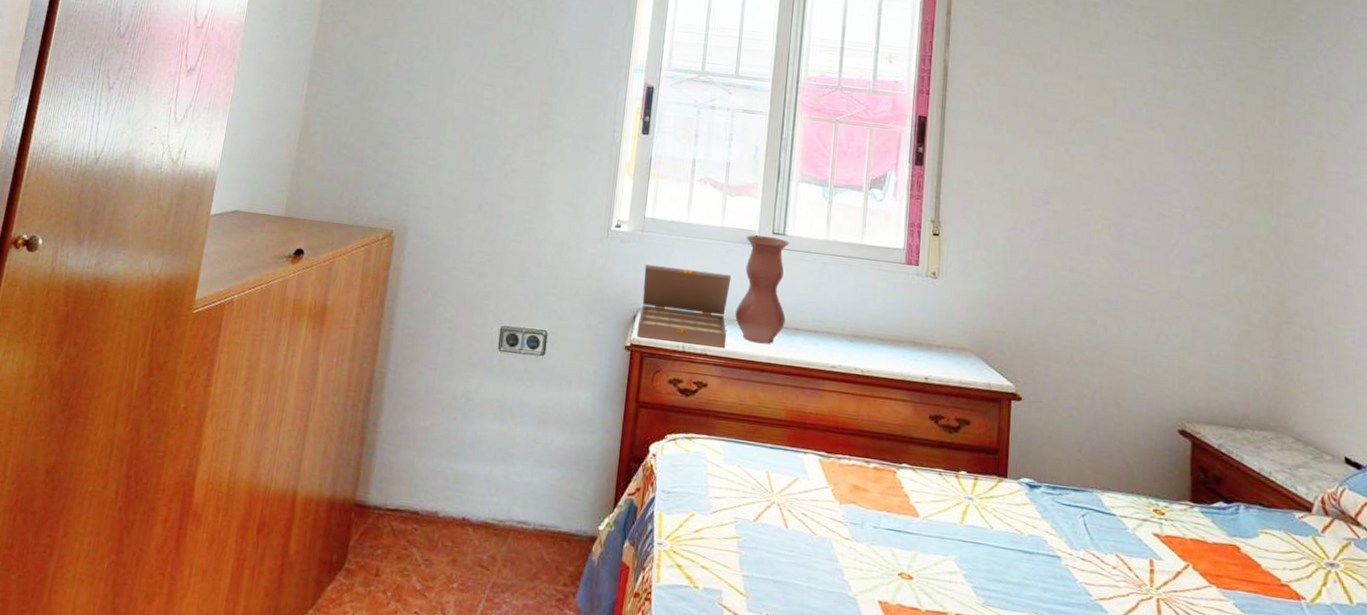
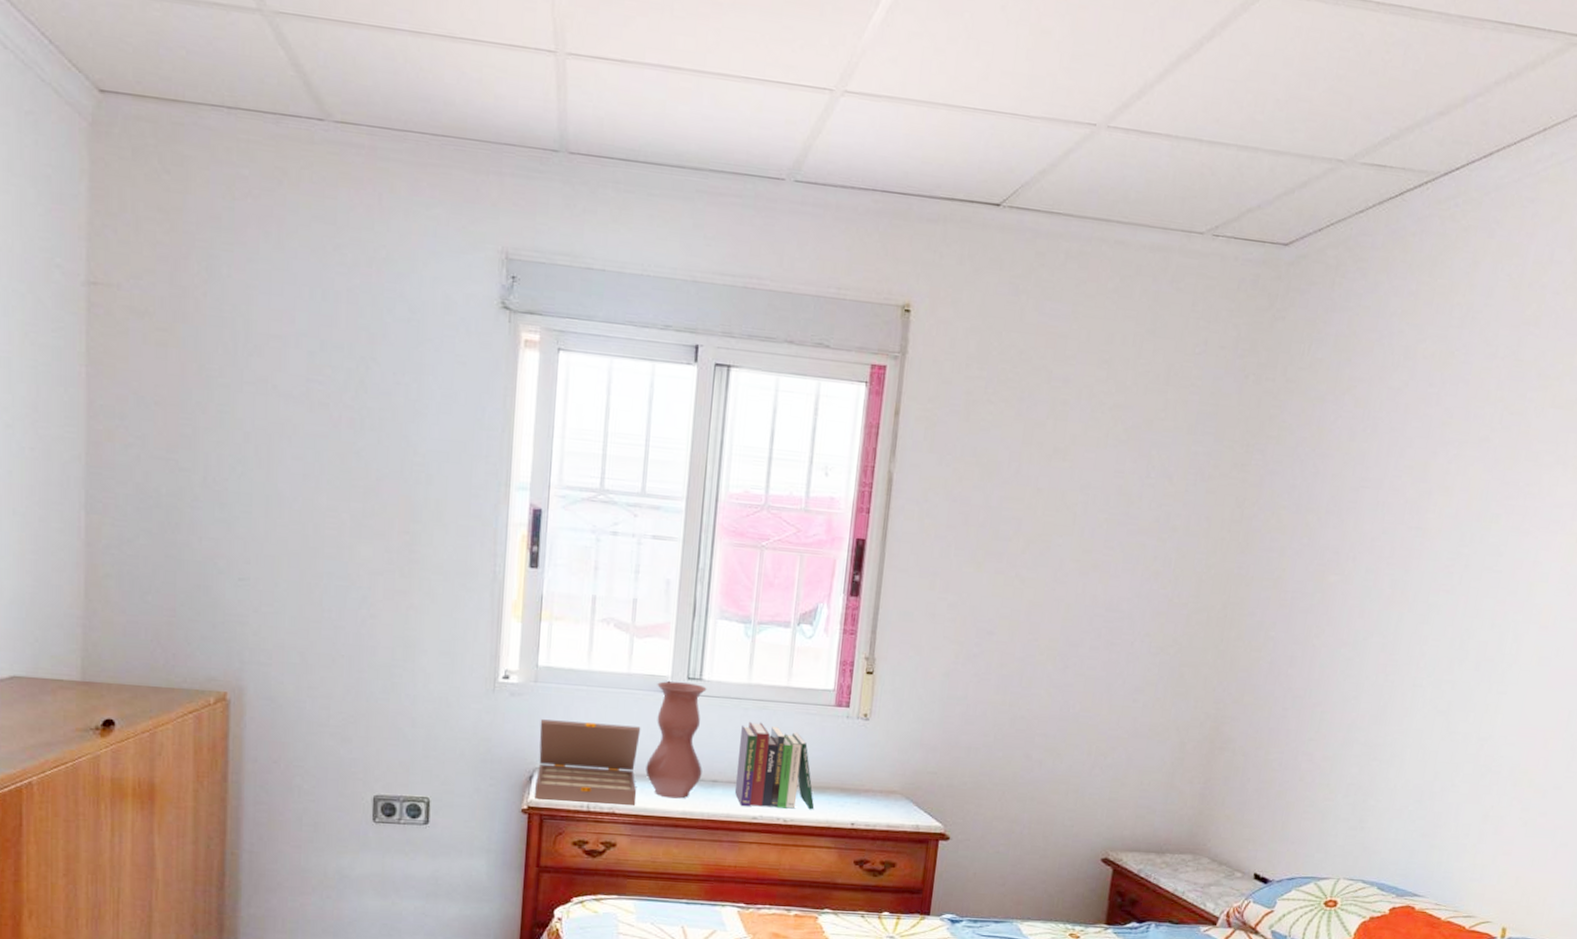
books: none [815,274,890,362] -> present [734,721,815,810]

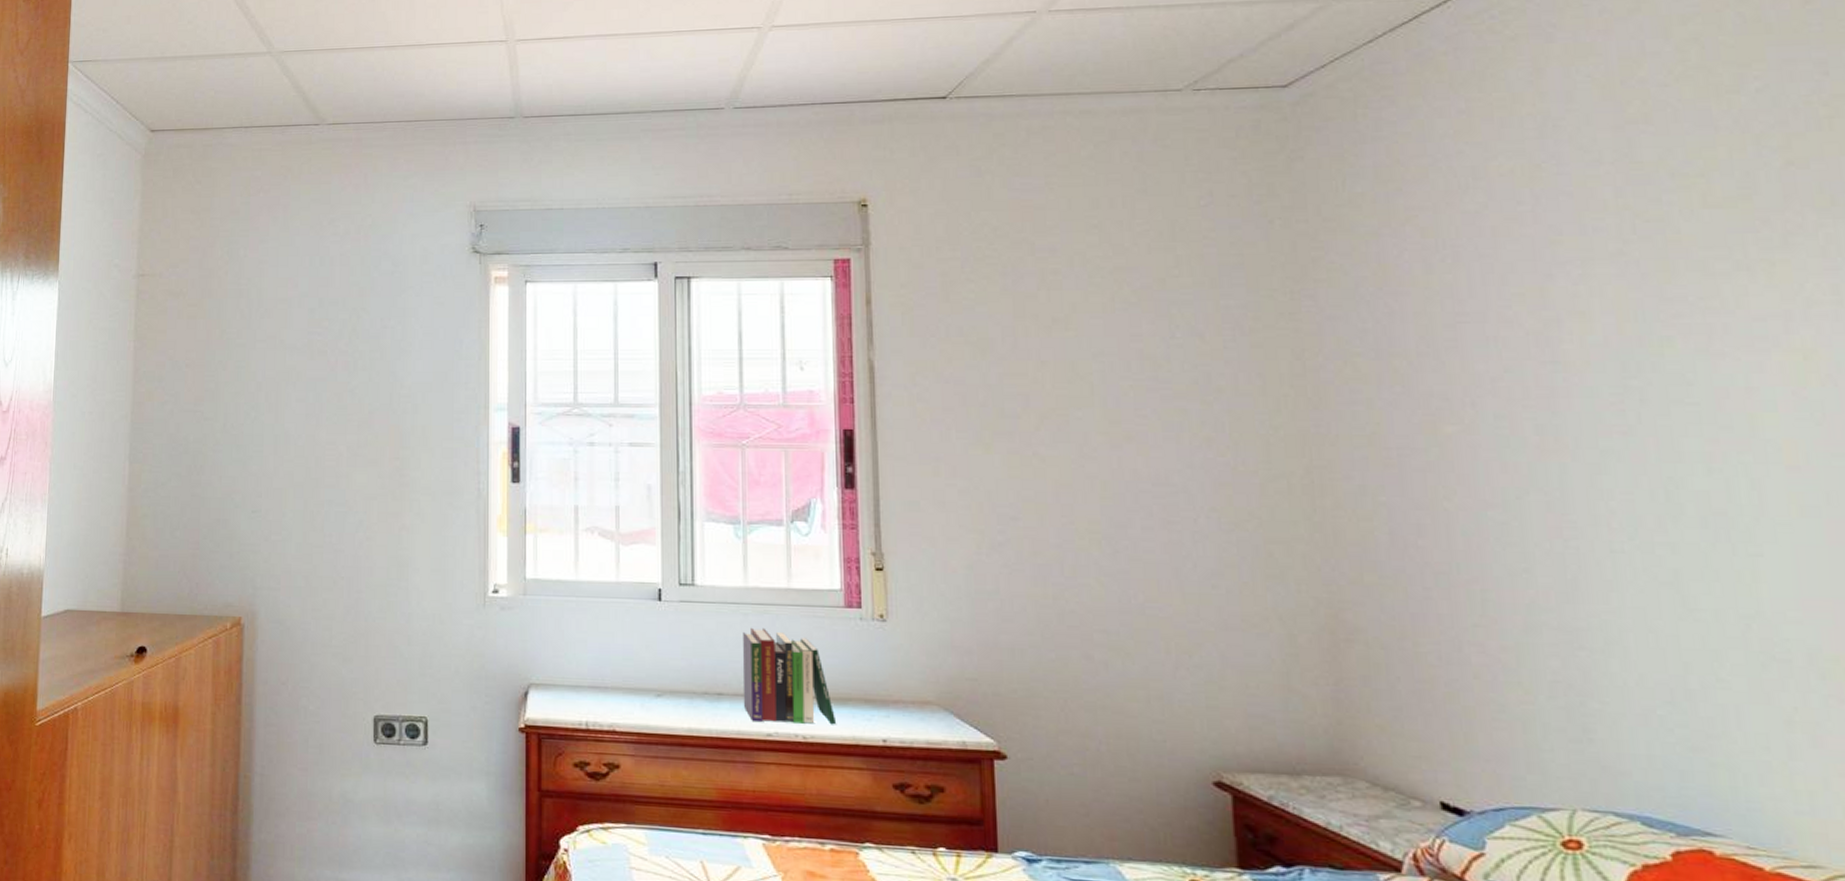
jewelry box: present [535,719,641,807] -> none [531,633,636,724]
vase: present [645,681,707,799] -> none [644,588,705,714]

